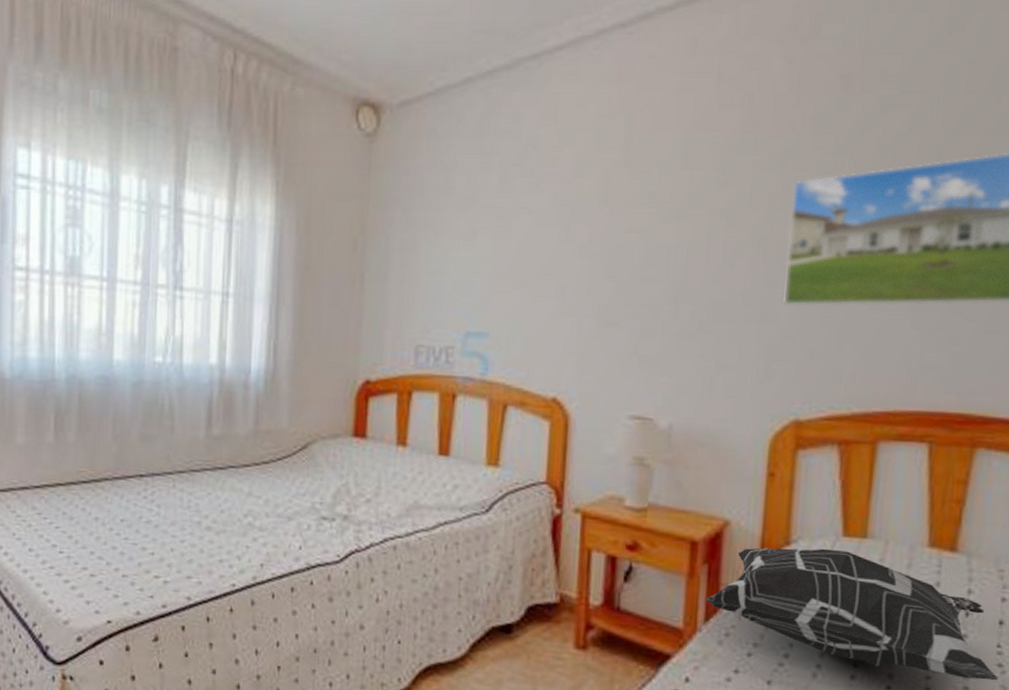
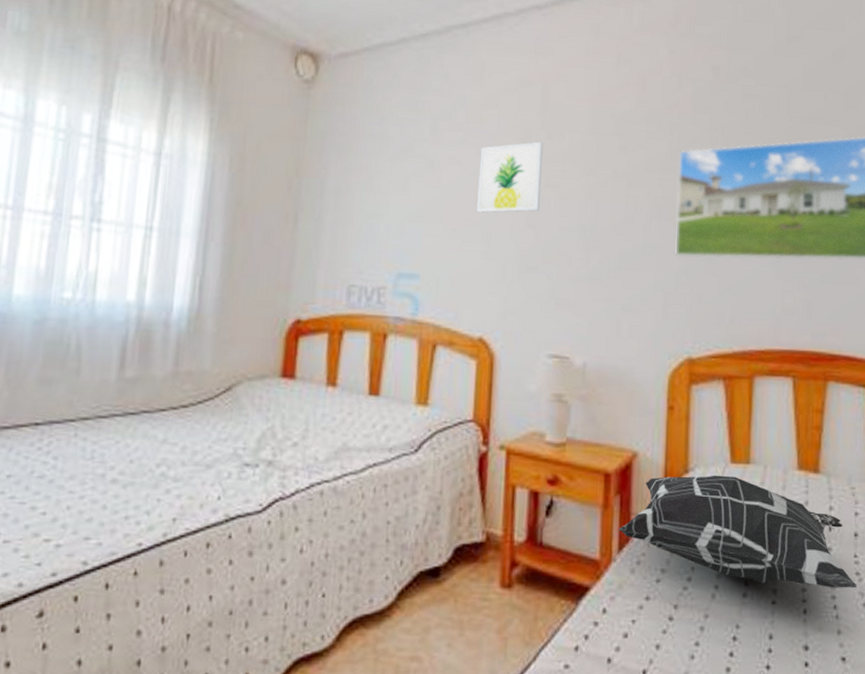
wall art: none [550,182,627,265] -> present [477,141,544,213]

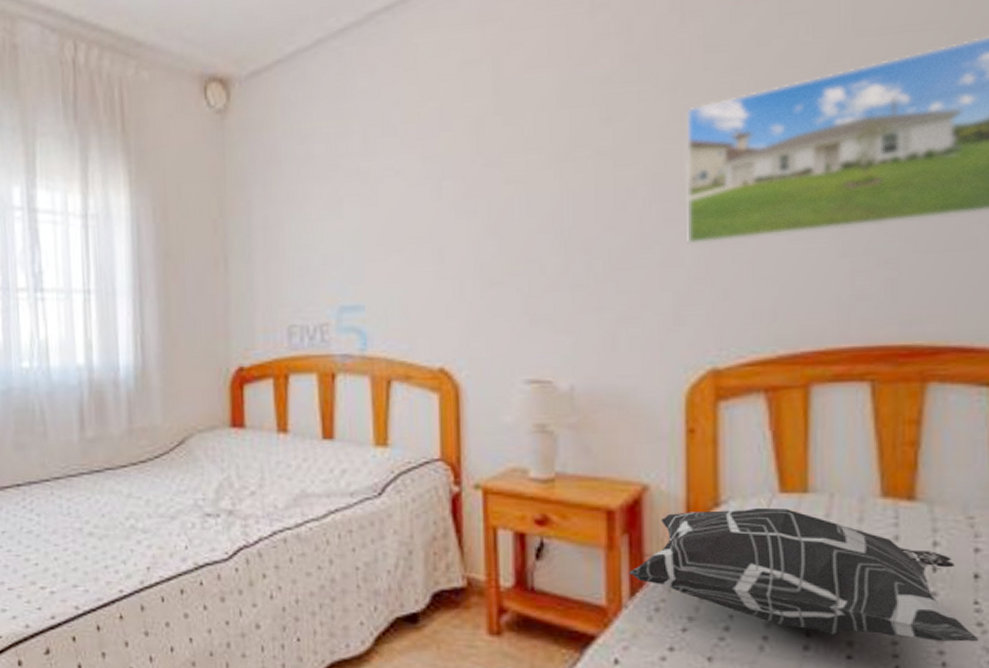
wall art: present [477,141,544,213] -> none [422,130,501,227]

